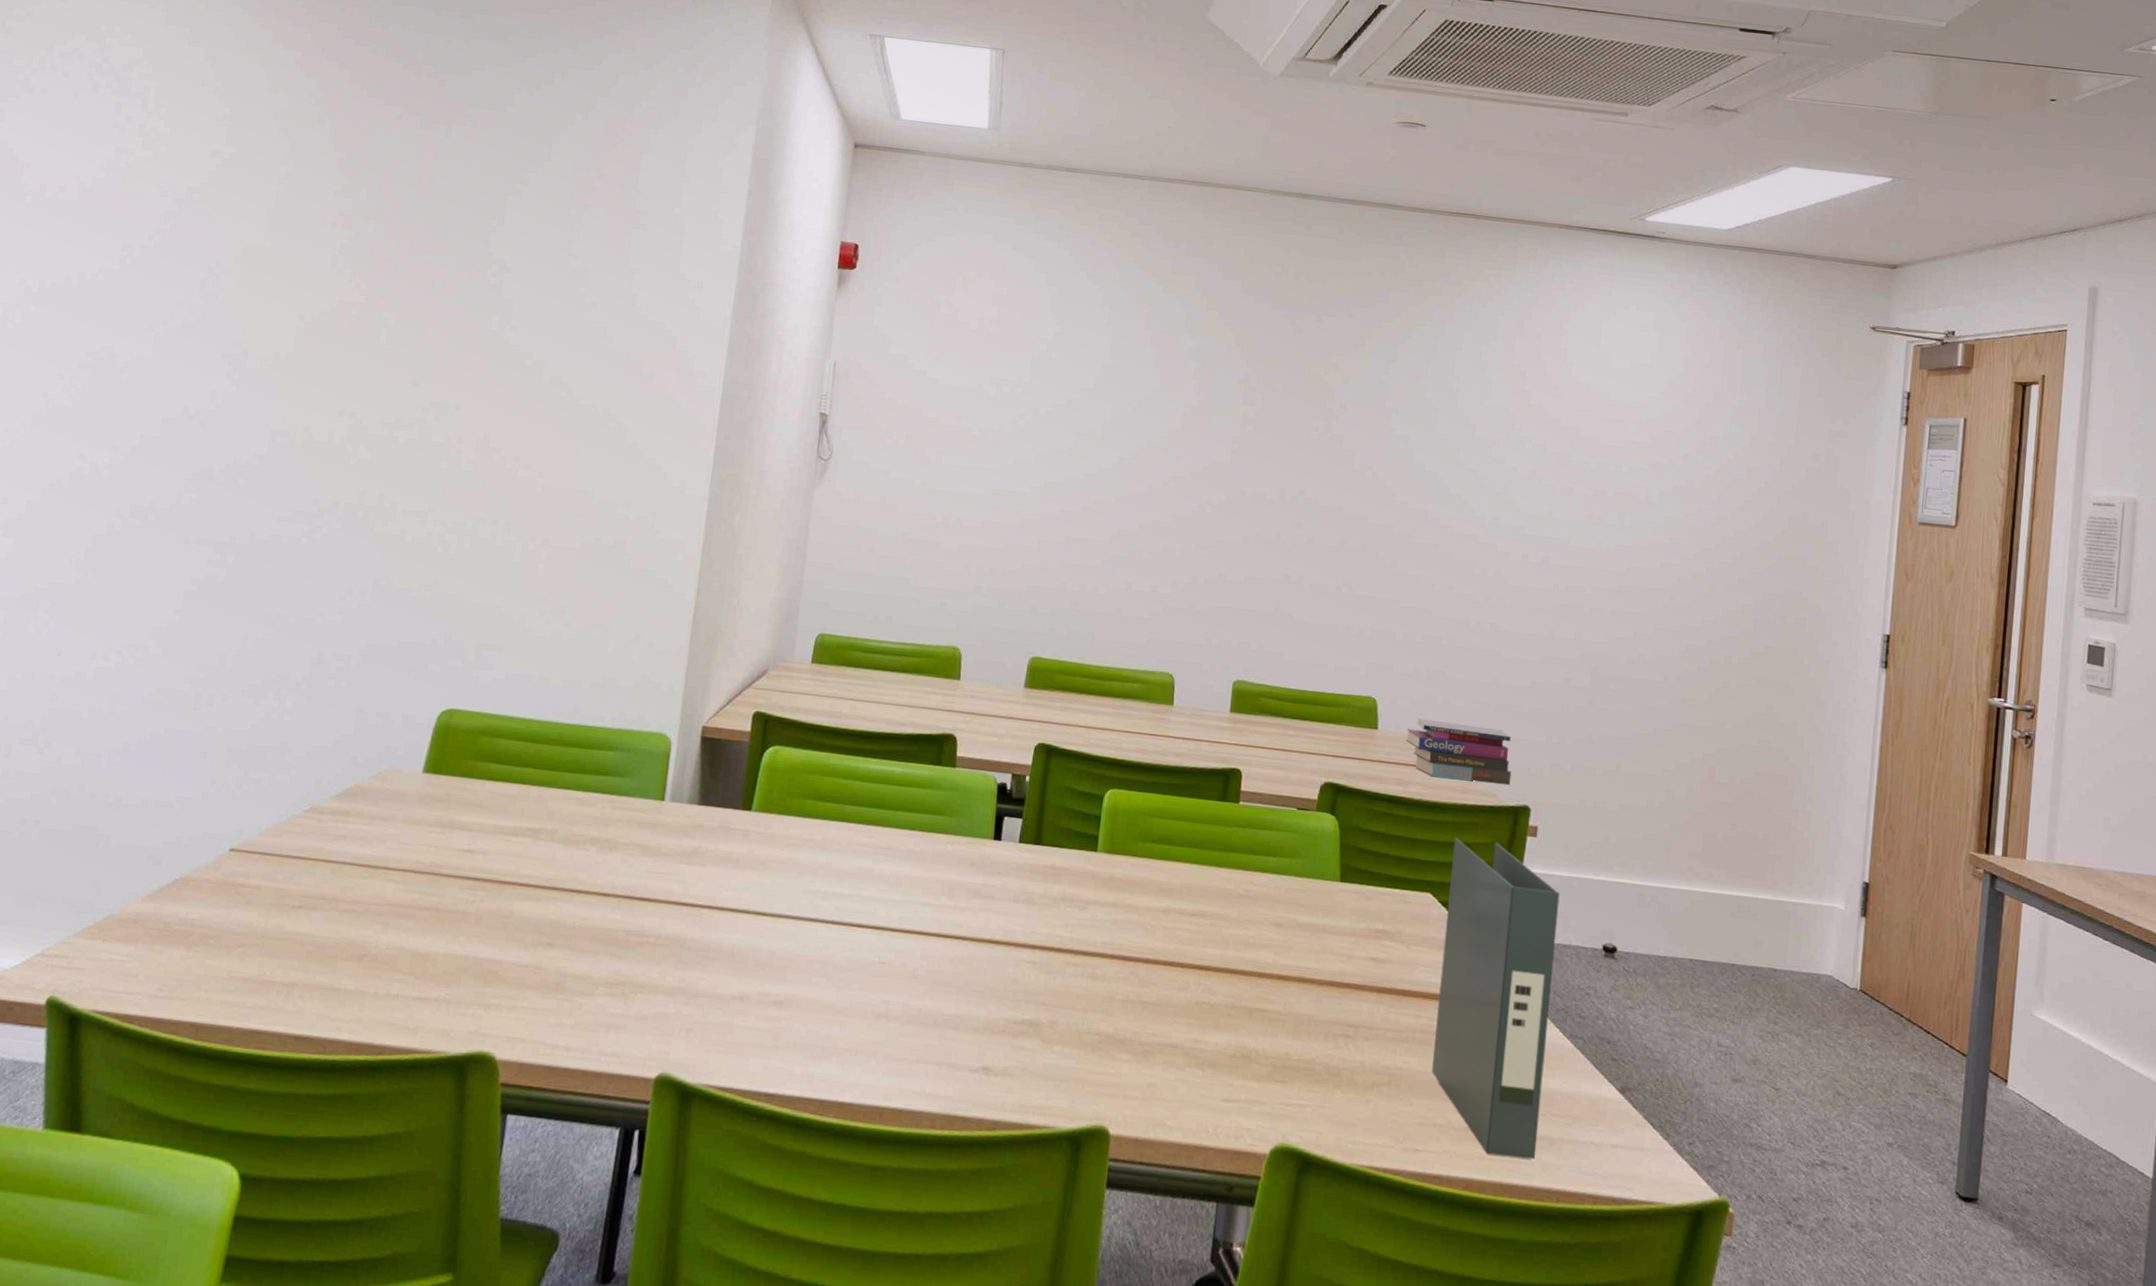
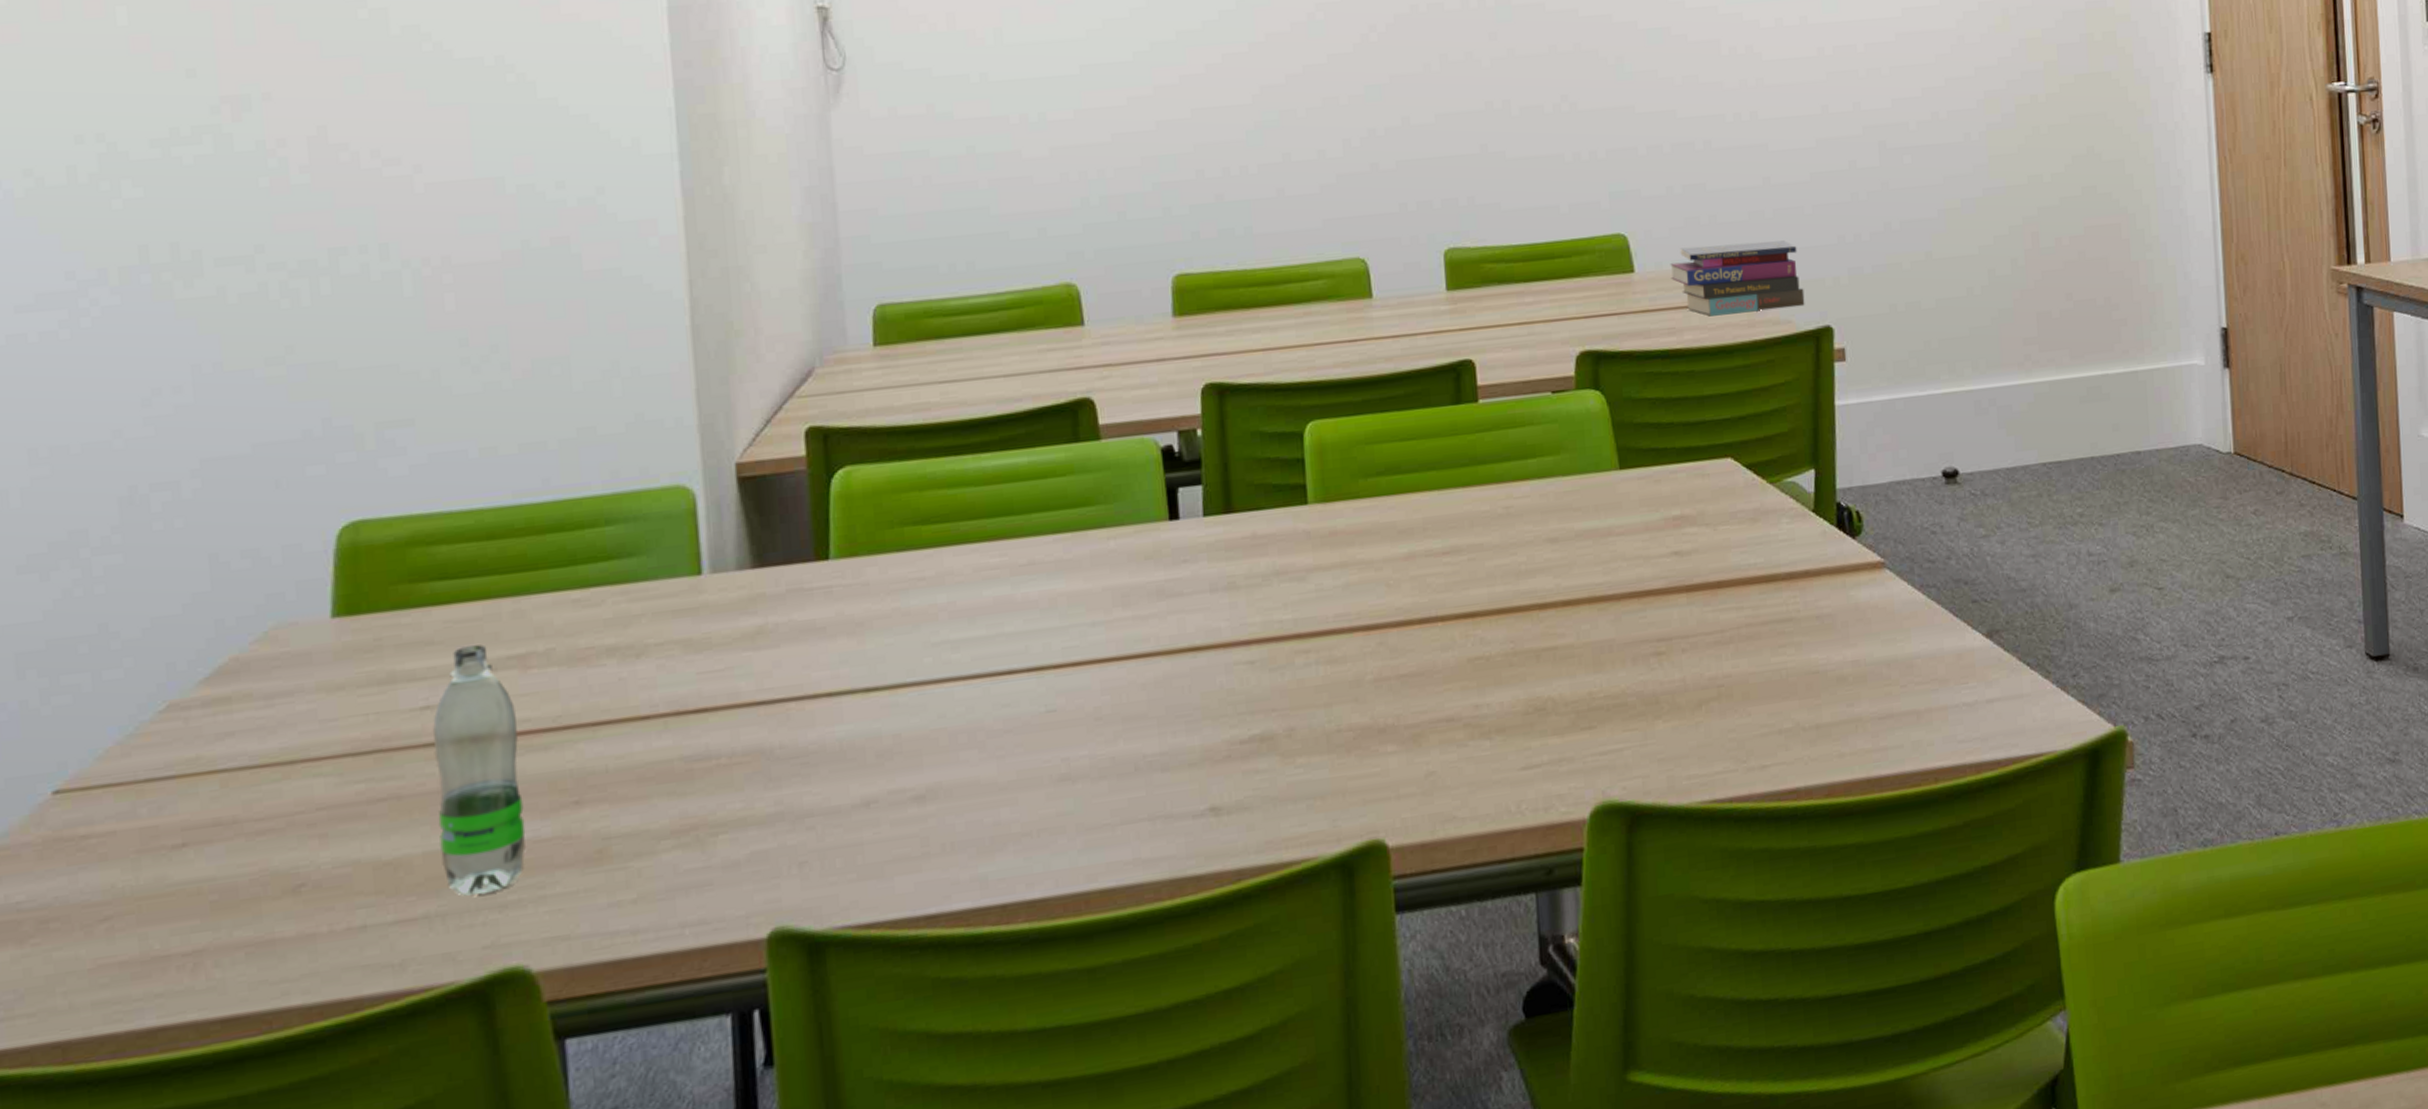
bottle: none [455,814,524,995] -> present [432,644,526,897]
binder: present [1431,837,1560,1160] -> none [1749,377,1903,748]

